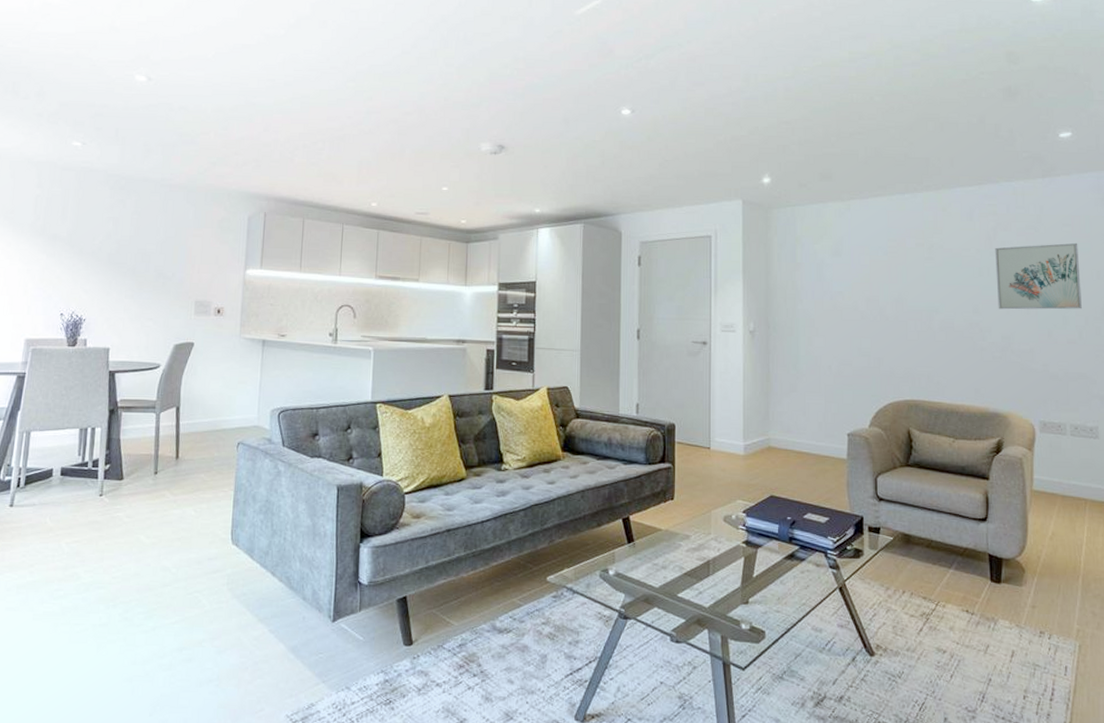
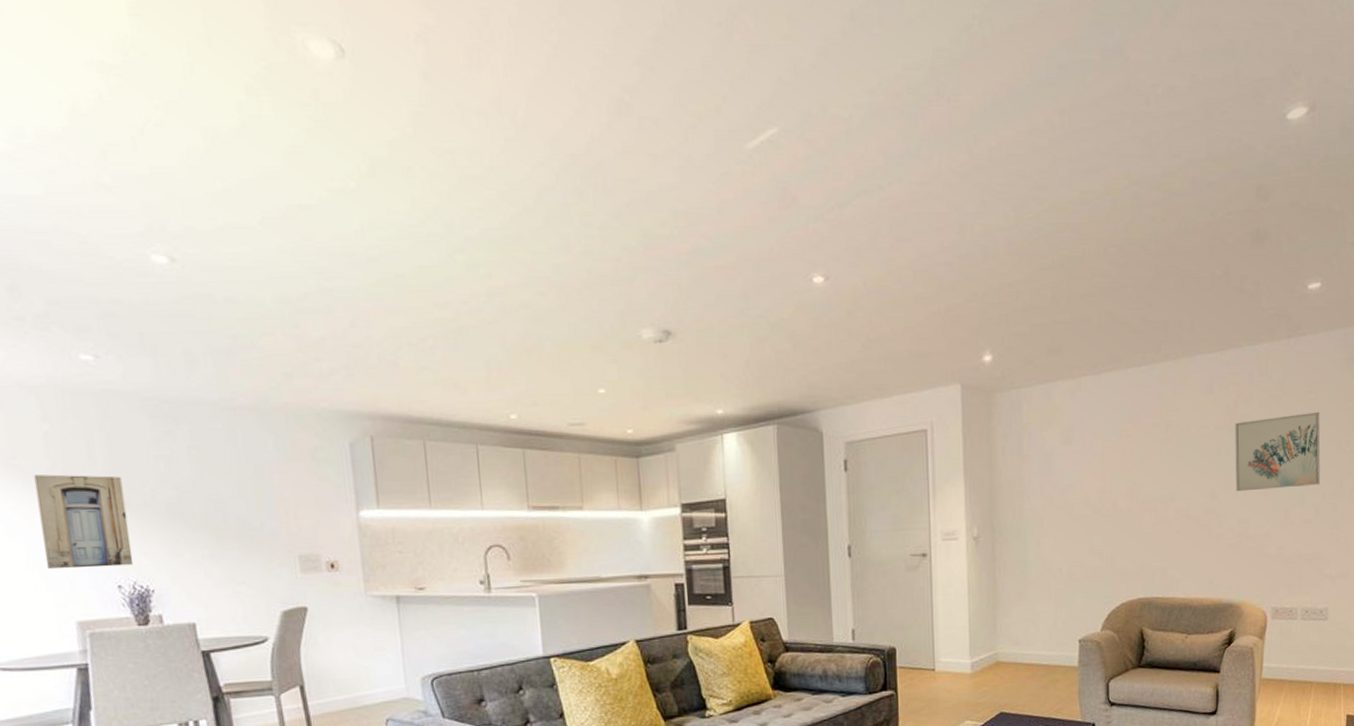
wall art: none [15,226,81,299] -> present [33,474,134,569]

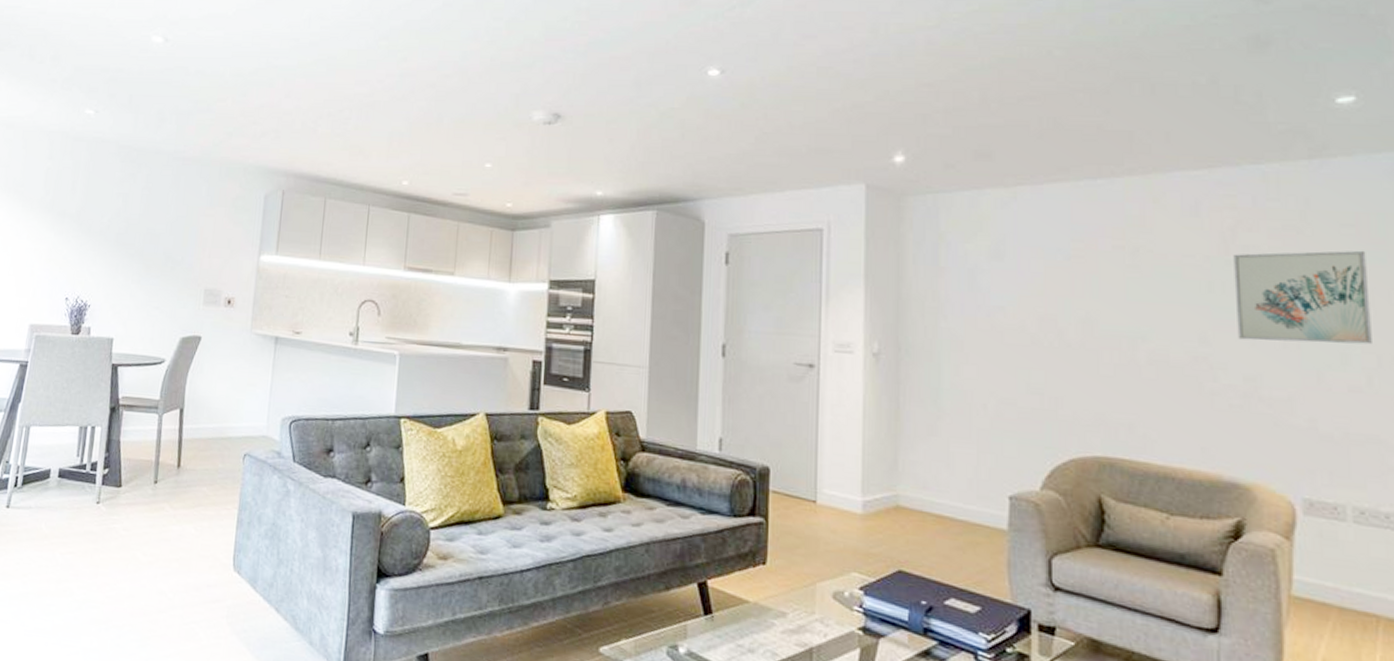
wall art: present [33,474,134,569] -> none [22,201,90,282]

